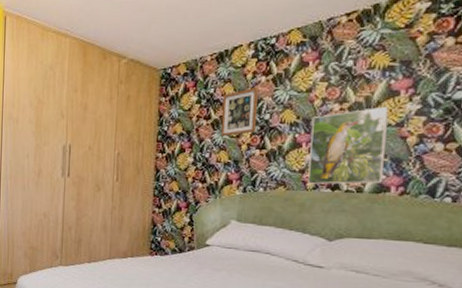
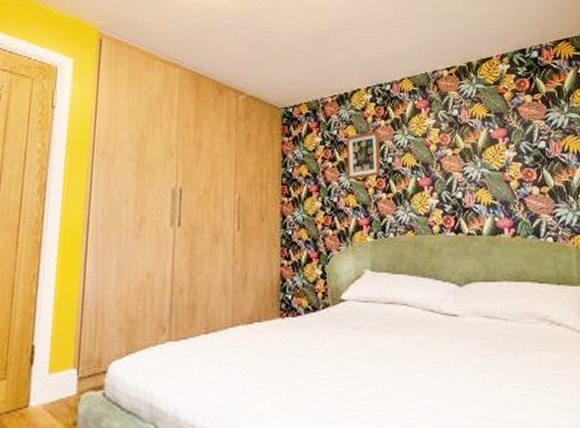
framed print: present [307,106,389,185] -> none [429,152,497,228]

